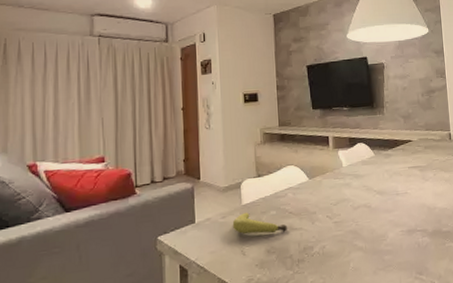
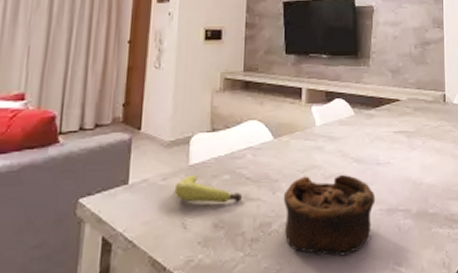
bowl: none [321,205,397,270] -> present [283,175,376,257]

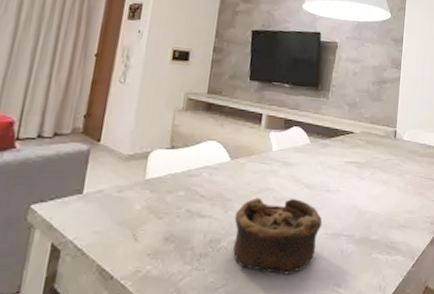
banana: present [174,174,242,204] -> none [128,189,195,218]

